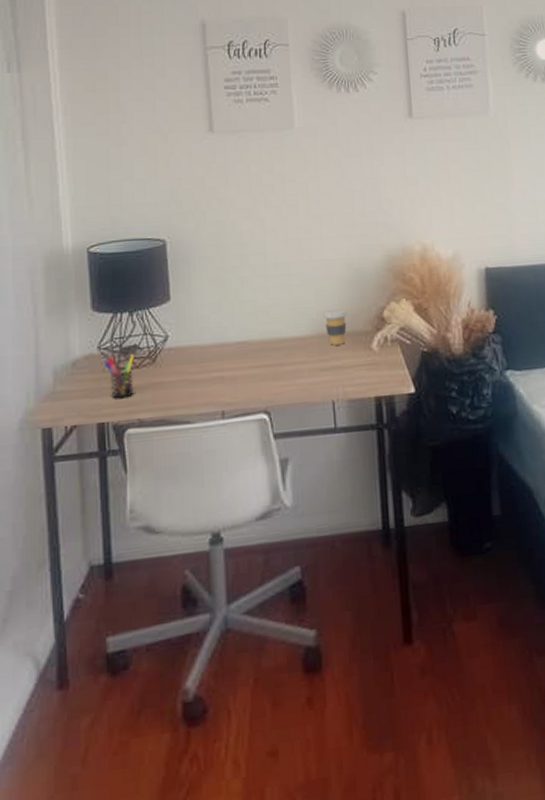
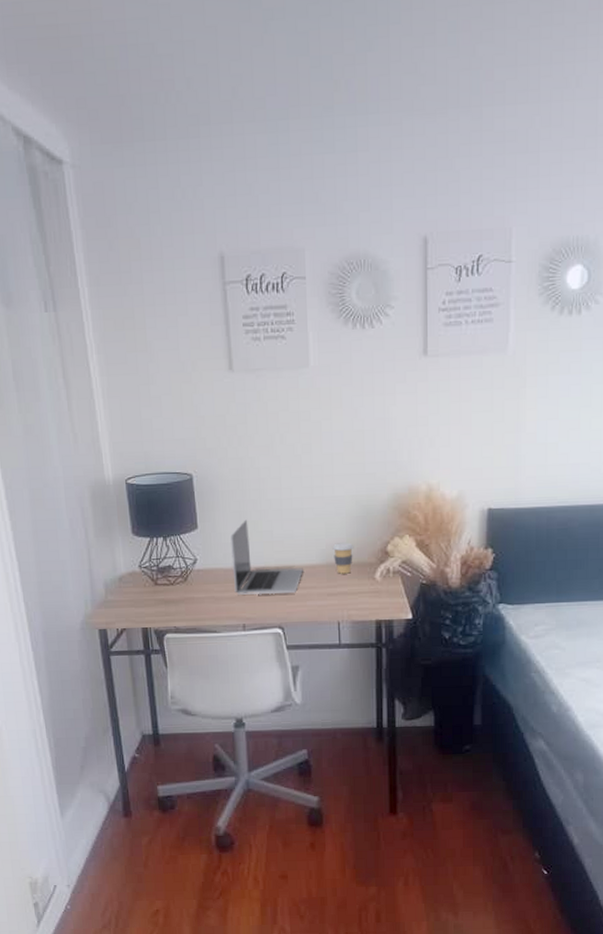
pen holder: present [103,354,134,399] -> none [144,573,170,609]
laptop: none [208,288,292,376] -> present [231,519,303,595]

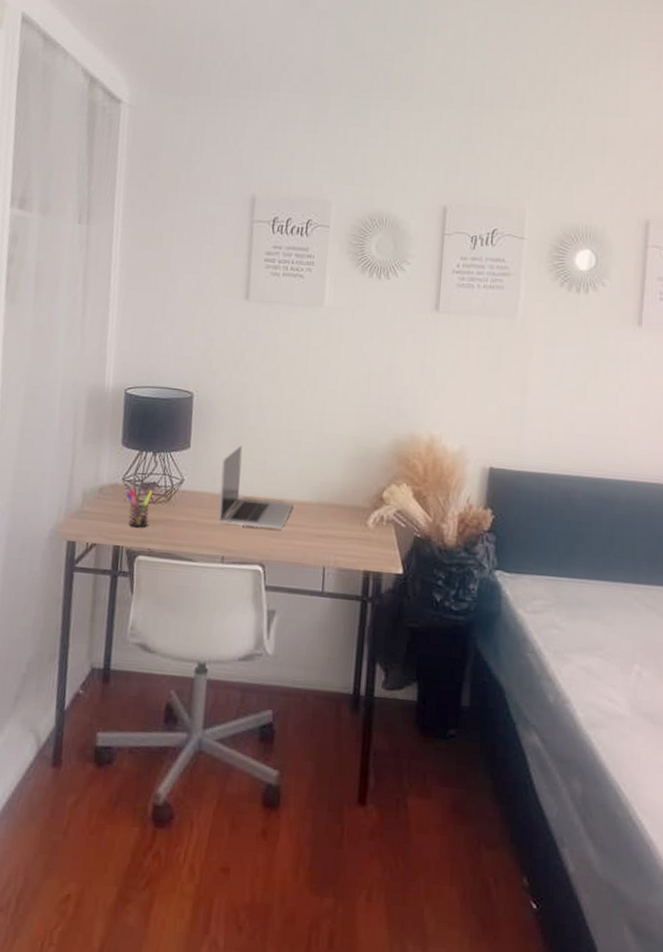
pen holder: none [144,573,170,609] -> present [125,489,152,528]
coffee cup: present [332,542,354,574] -> none [326,482,349,516]

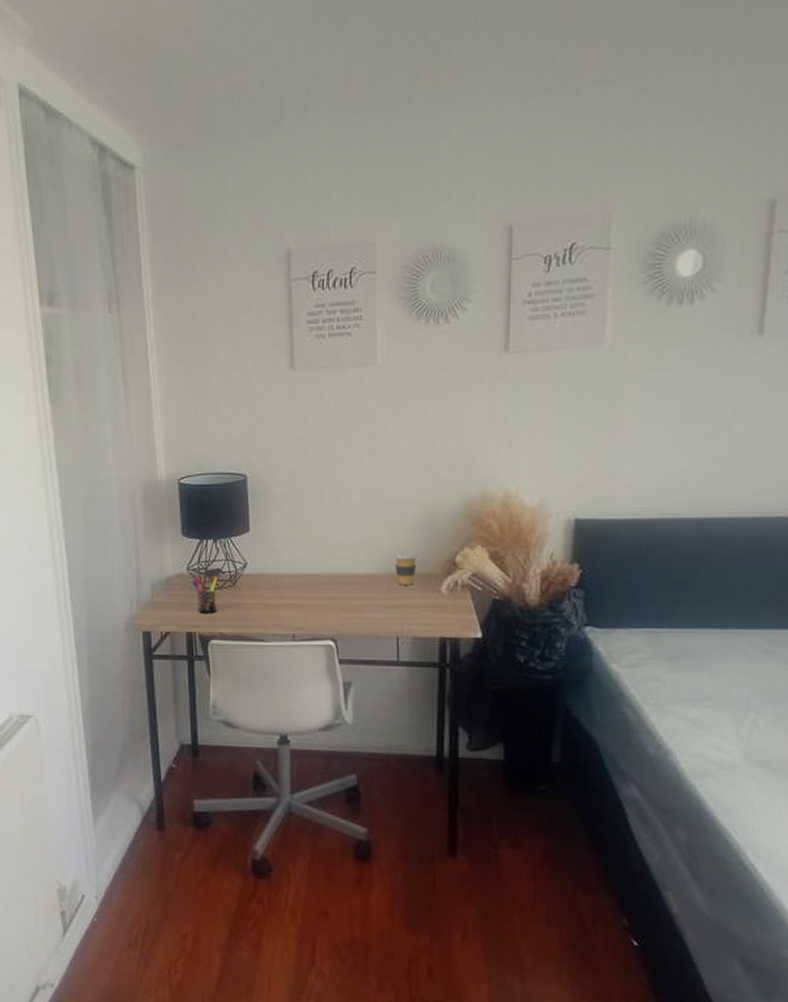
laptop: present [218,445,293,529] -> none [284,523,360,603]
coffee cup: none [326,482,349,516] -> present [393,551,418,585]

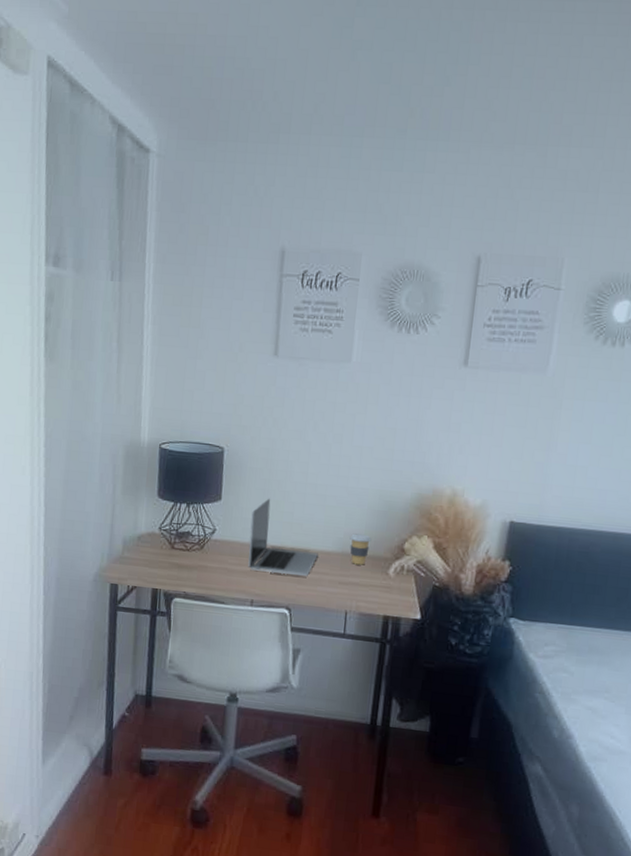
pen holder: present [191,577,217,614] -> none [162,537,187,573]
laptop: none [284,523,360,603] -> present [248,498,318,576]

